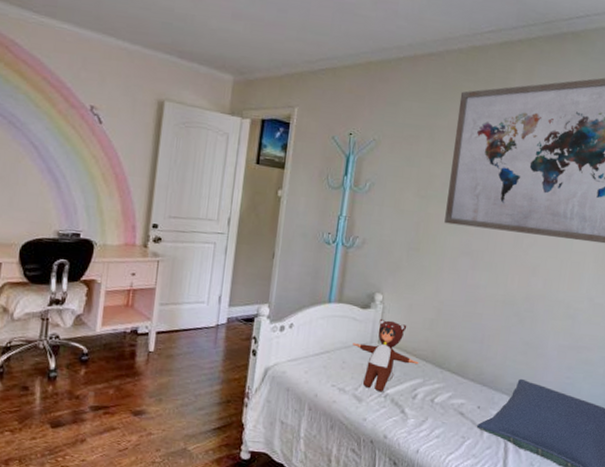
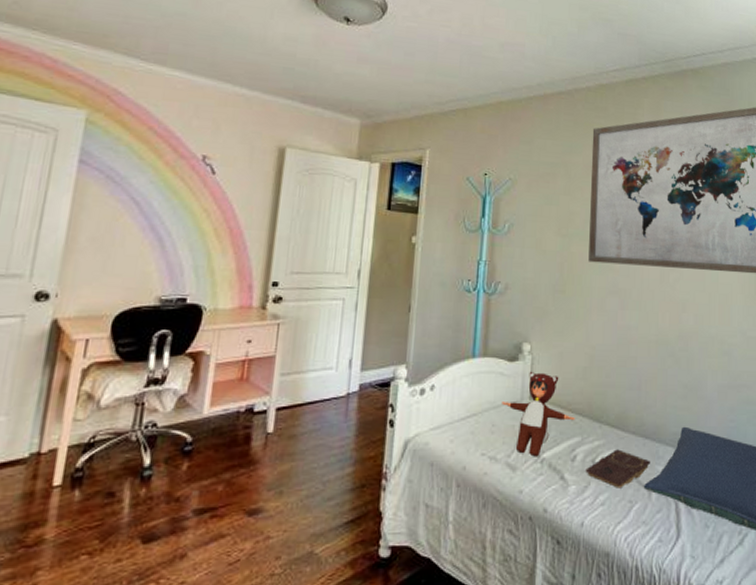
book: none [424,392,485,426] -> present [585,449,650,488]

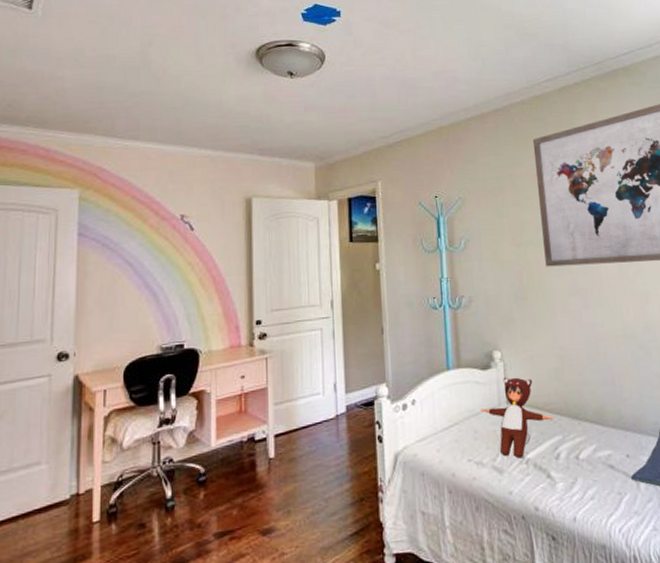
book: present [585,449,650,488] -> none [571,444,634,482]

